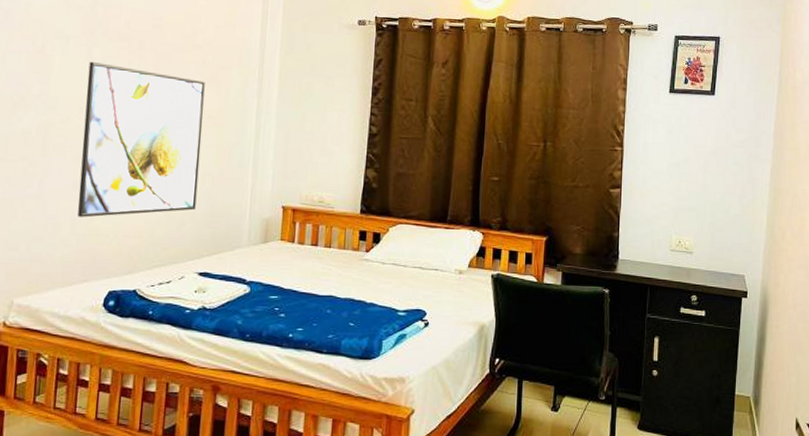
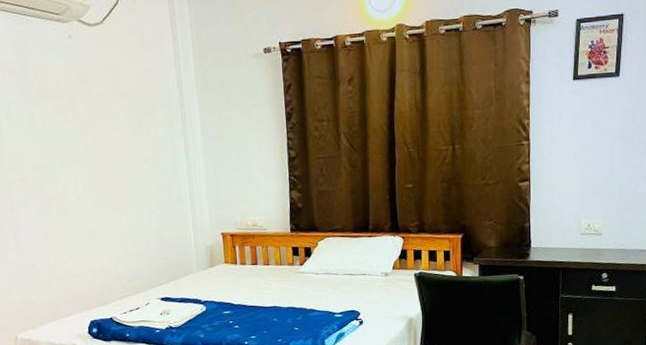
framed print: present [78,61,205,218] -> none [32,121,148,262]

